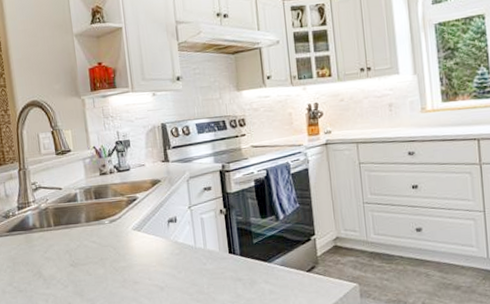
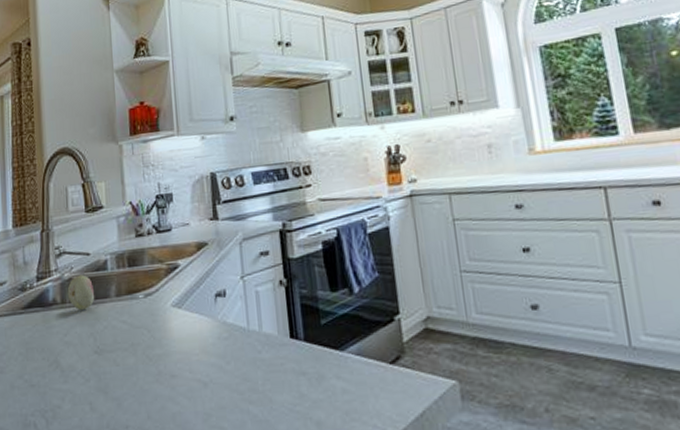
fruit: none [44,205,68,233] -> present [67,275,95,310]

